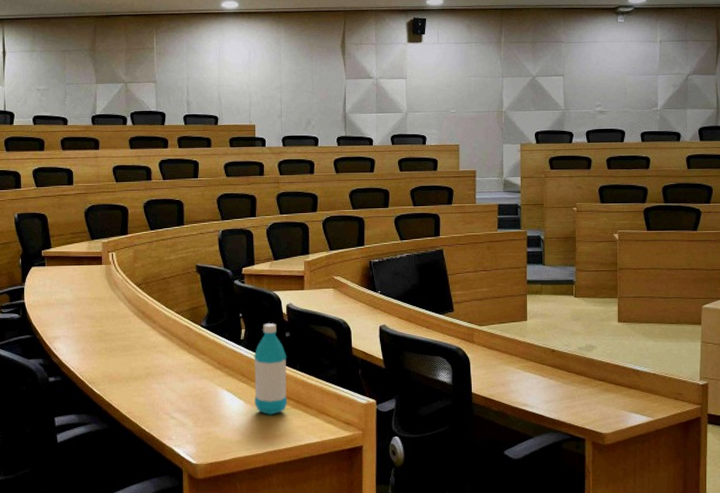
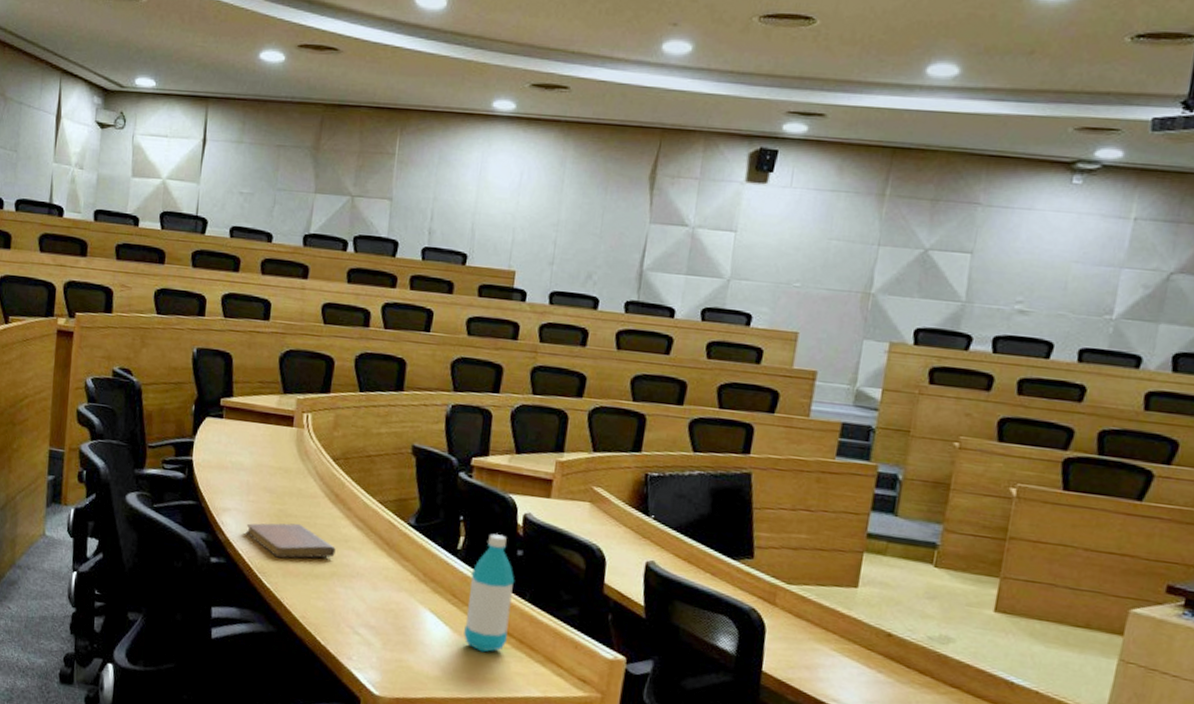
notebook: none [74,339,148,369] -> present [246,523,336,559]

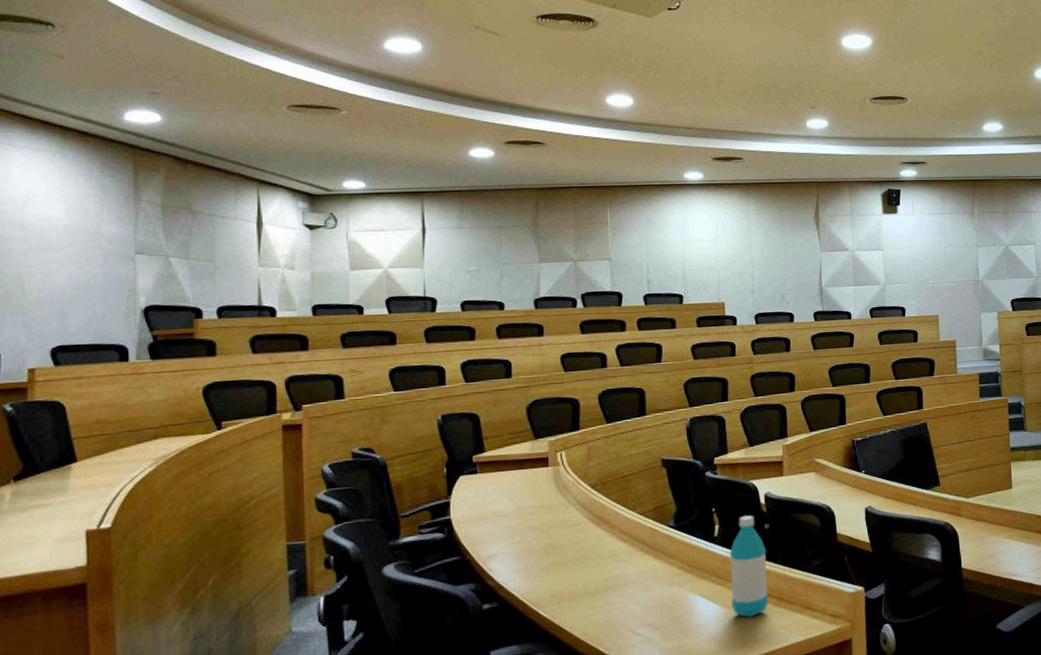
notebook: present [246,523,336,559] -> none [515,551,606,588]

